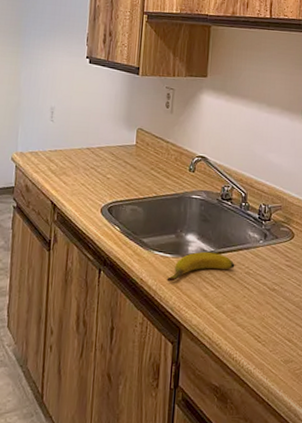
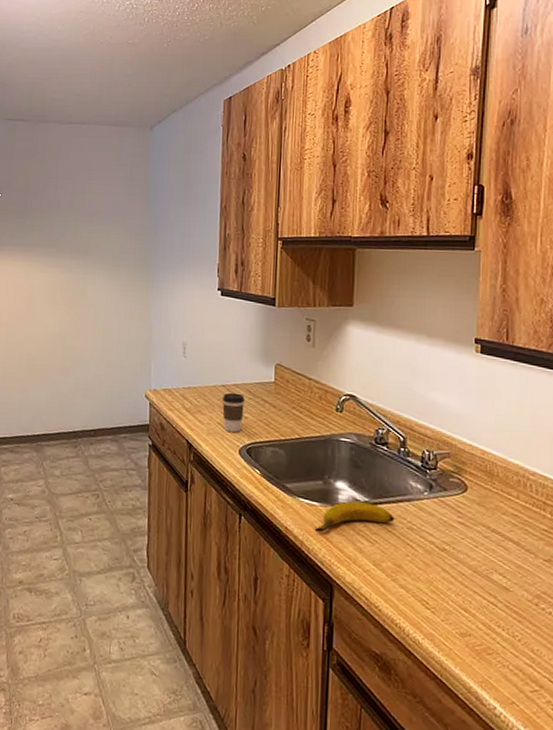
coffee cup: none [86,155,108,192] -> present [222,392,245,432]

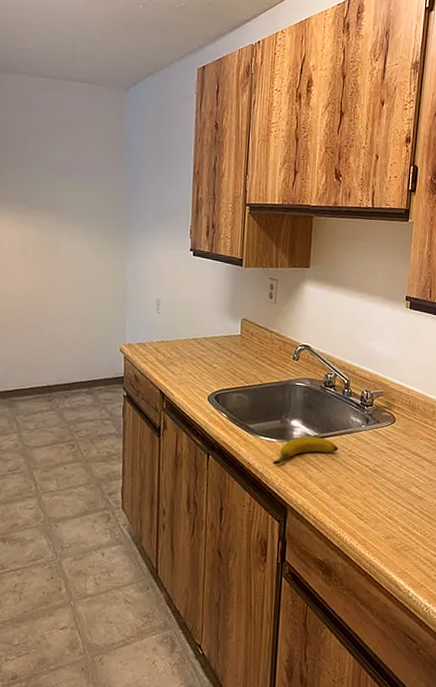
coffee cup: present [222,392,245,432] -> none [193,345,214,381]

